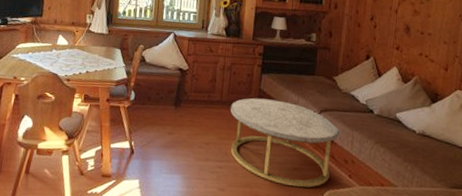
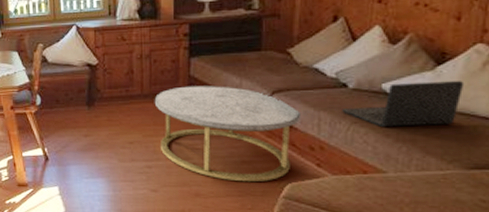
laptop: none [369,114,449,151] -> present [342,81,464,127]

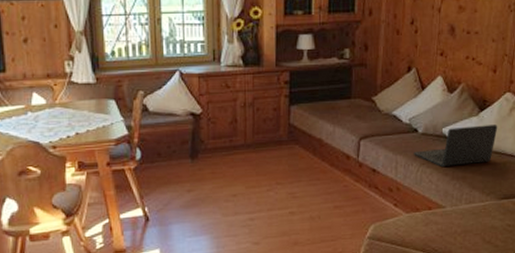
coffee table: present [154,86,301,182] -> none [257,133,382,227]

